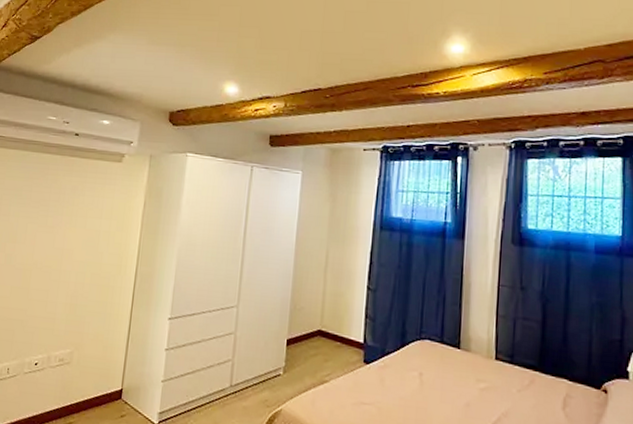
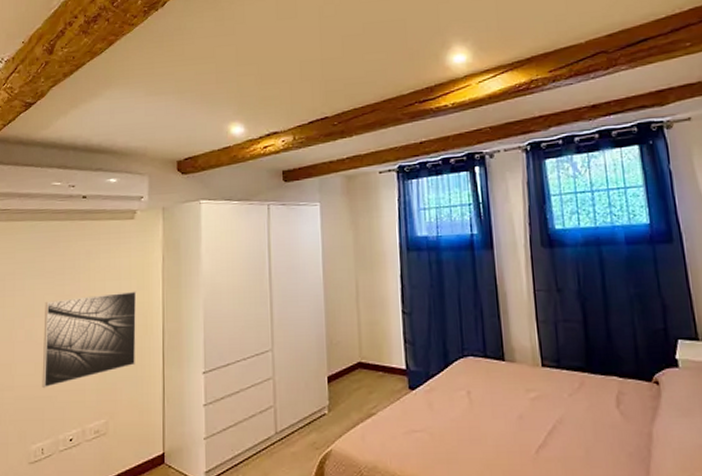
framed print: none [15,229,116,312] -> present [42,291,137,387]

